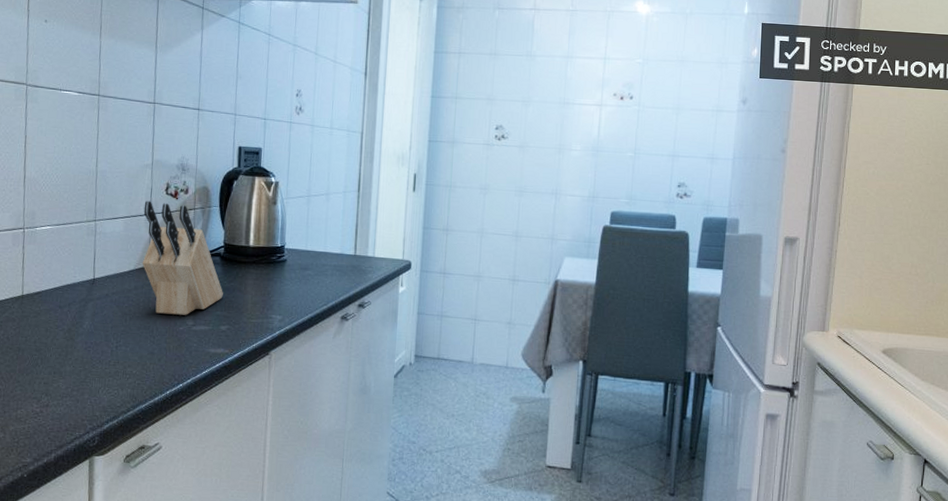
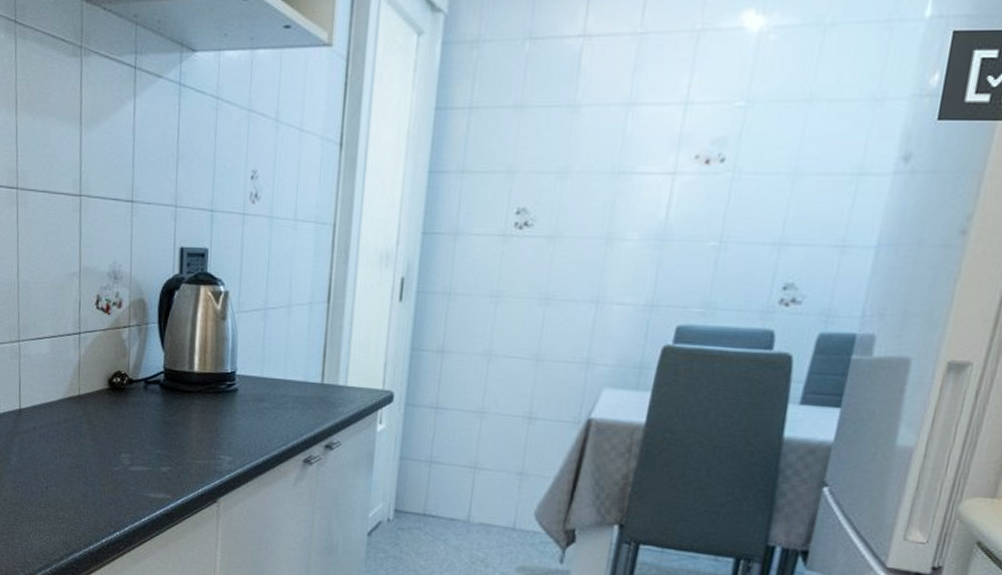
knife block: present [142,201,223,315] -> none [71,317,164,454]

